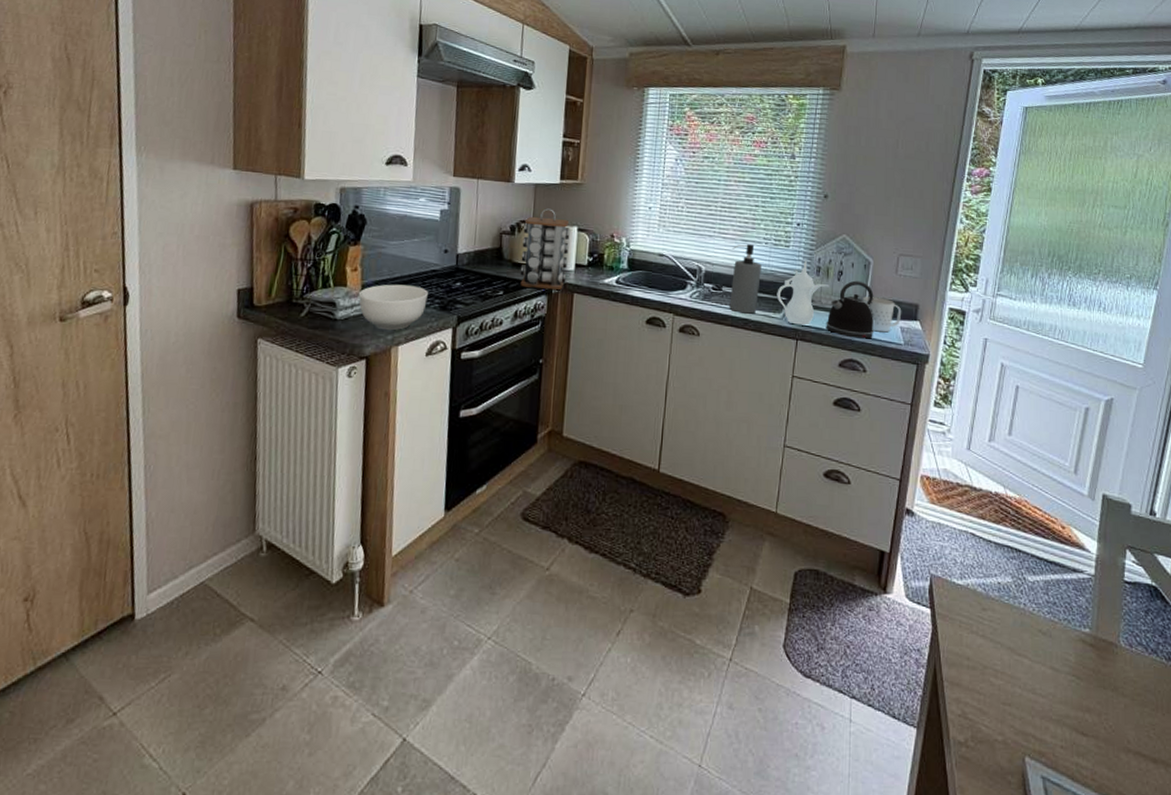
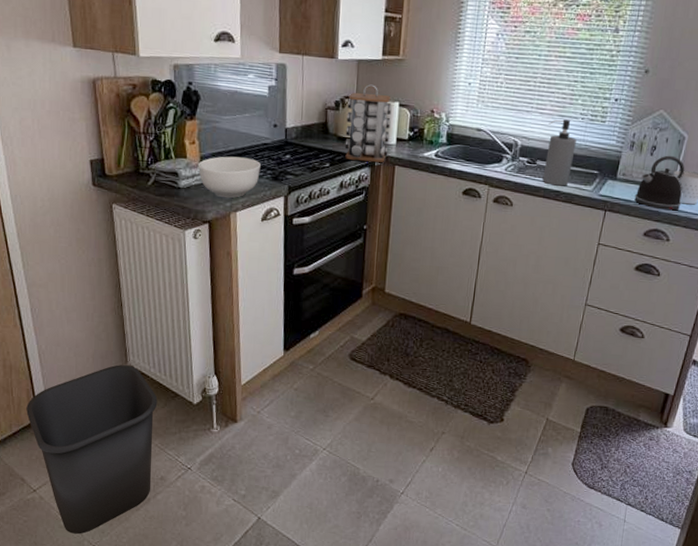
waste bin: none [119,535,288,776] -> present [26,365,158,534]
teapot: present [776,260,829,326] -> none [589,135,642,198]

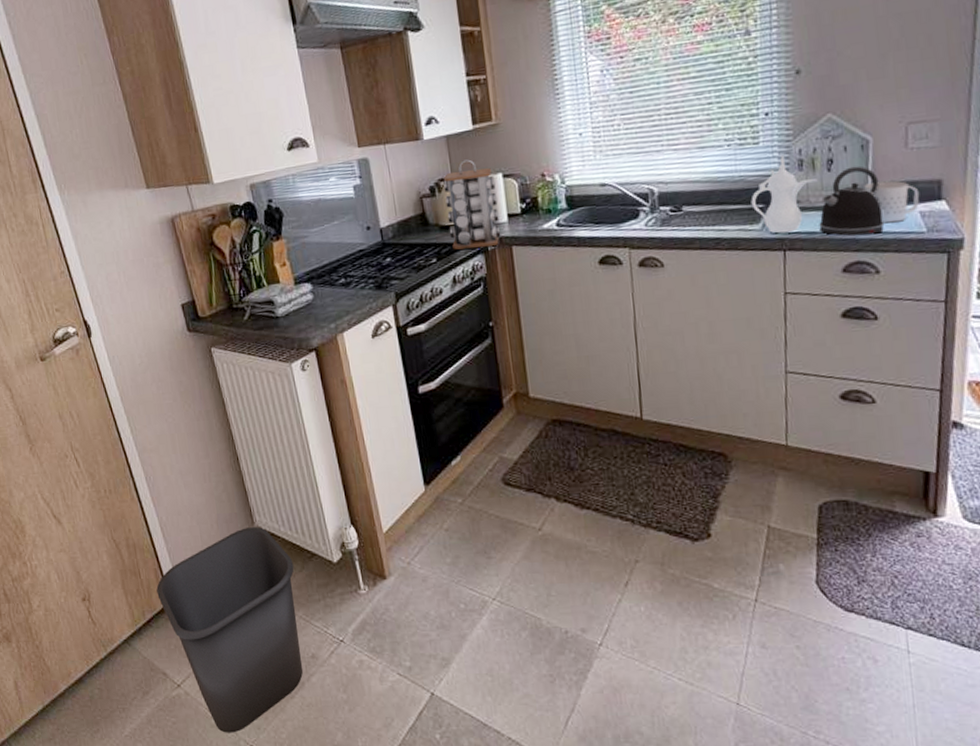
bowl: present [197,156,261,199] -> none [292,269,362,320]
soap dispenser: present [542,119,576,186] -> none [687,150,729,233]
teapot: none [589,135,642,198] -> present [750,155,818,234]

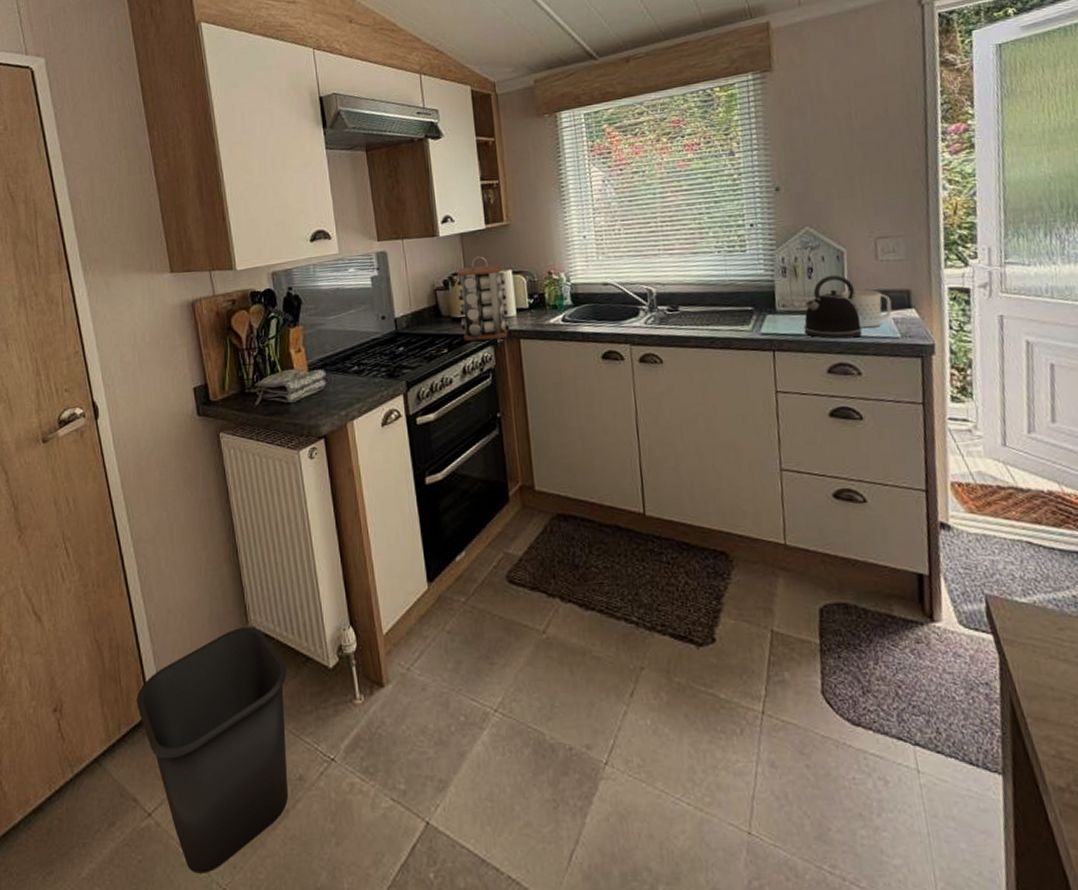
teapot: present [750,155,818,234] -> none [740,262,800,335]

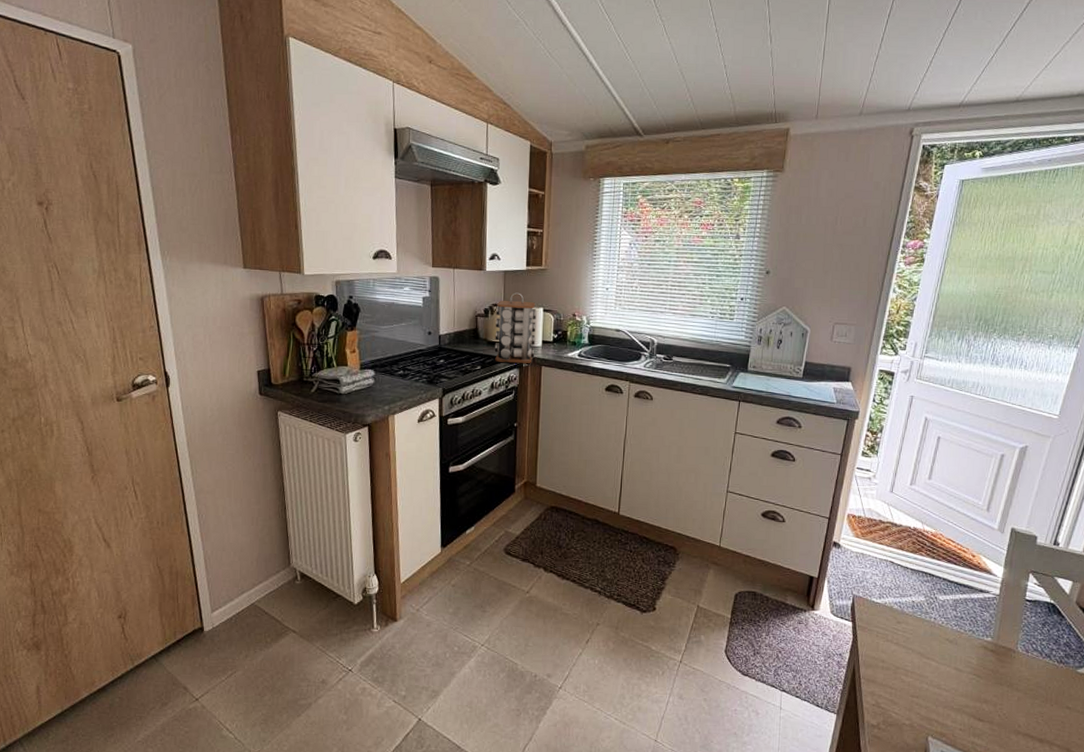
waste bin: present [136,627,288,874] -> none [191,567,320,744]
kettle: present [803,274,863,340] -> none [765,348,810,399]
mug: present [842,289,892,328] -> none [800,362,836,393]

